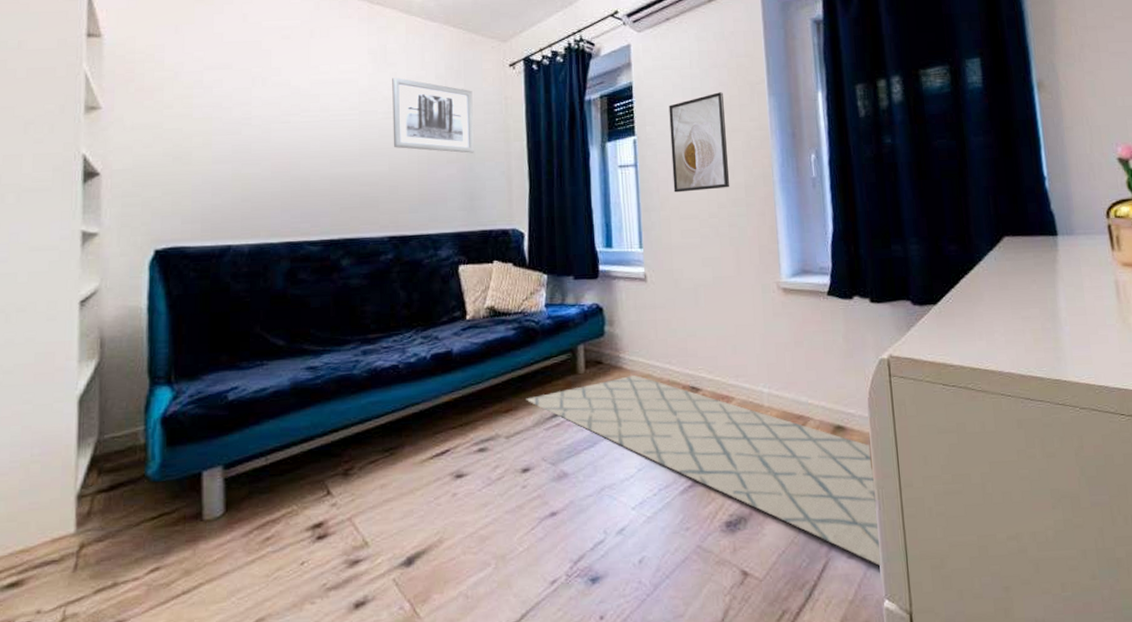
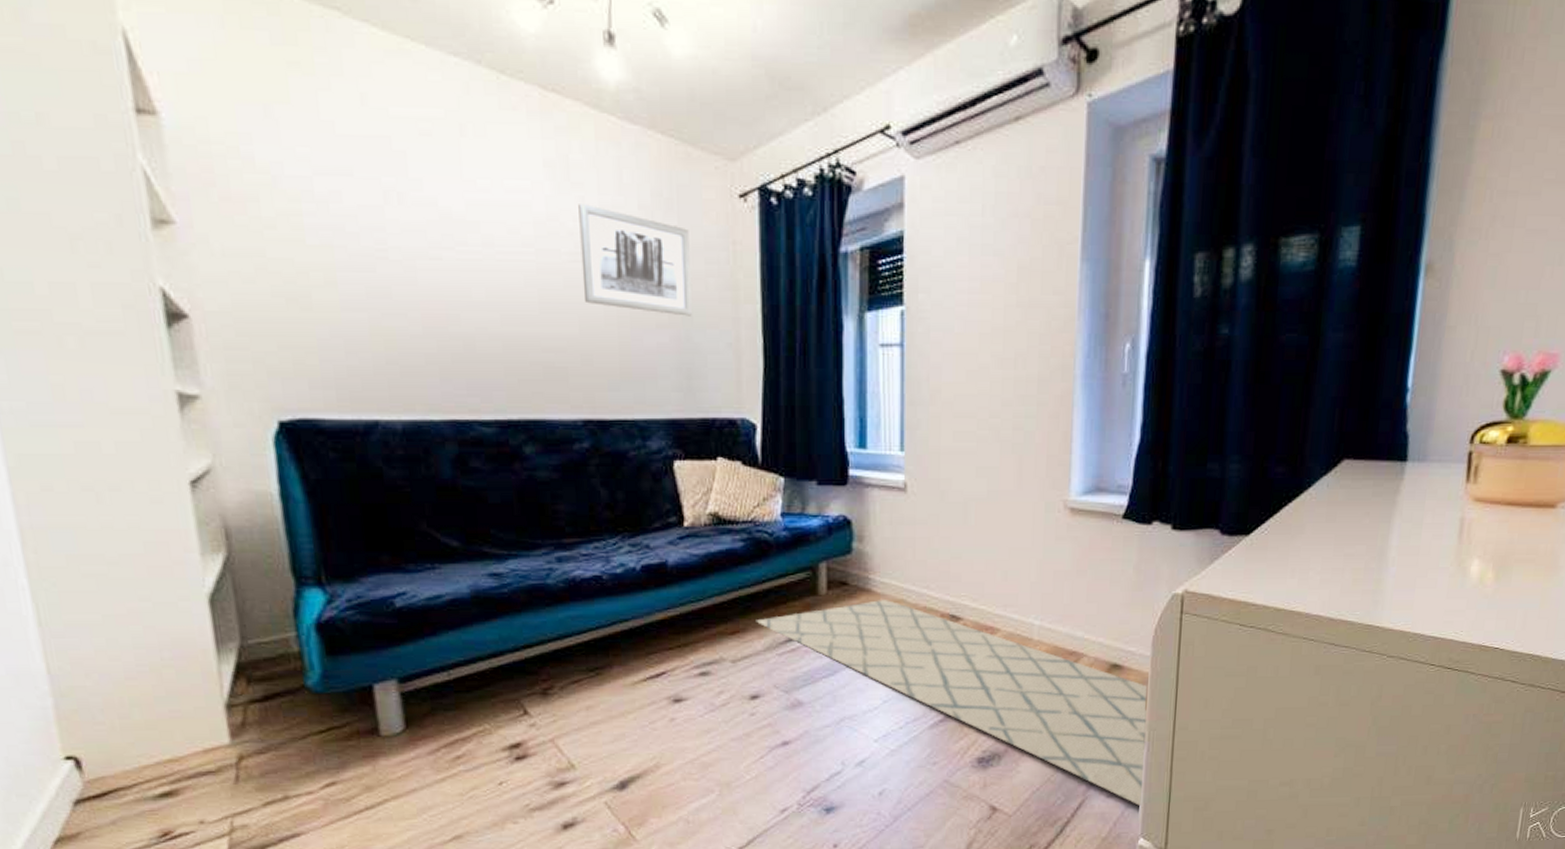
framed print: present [669,92,730,193] -> none [948,252,1022,383]

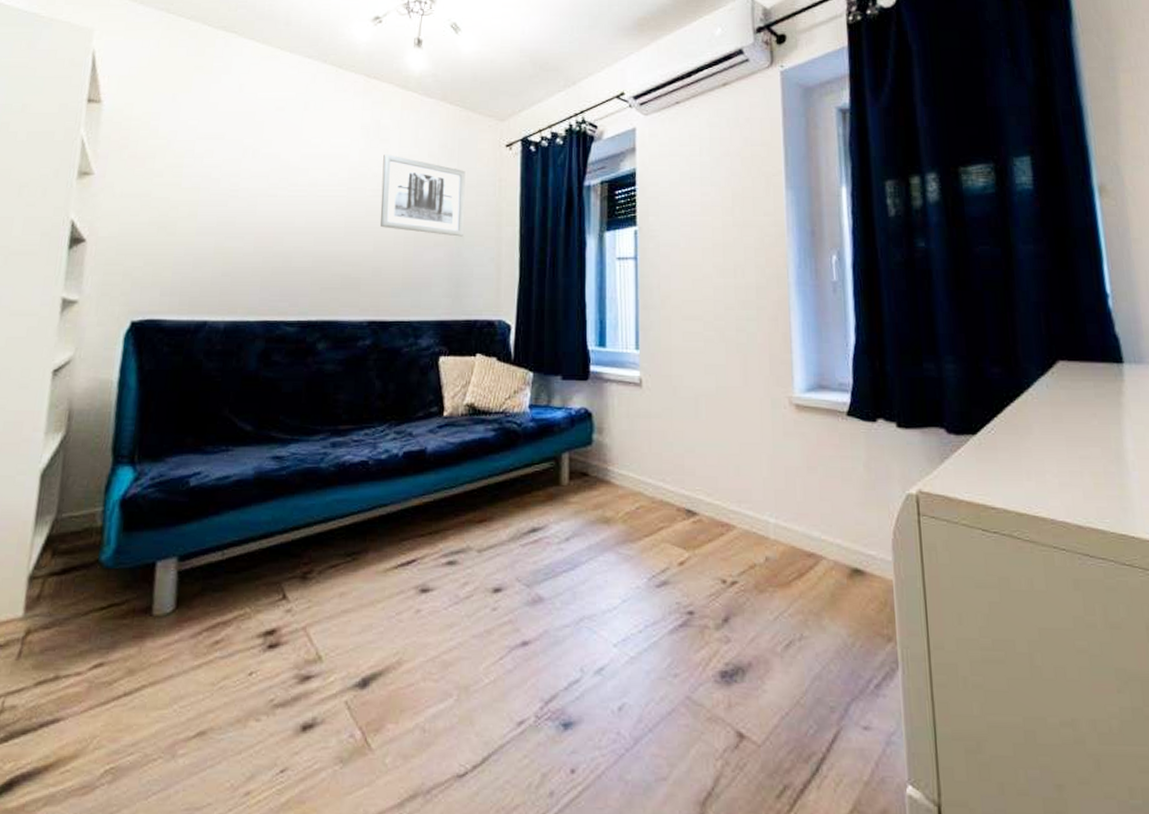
rug: present [756,600,1148,808] -> none [502,492,907,746]

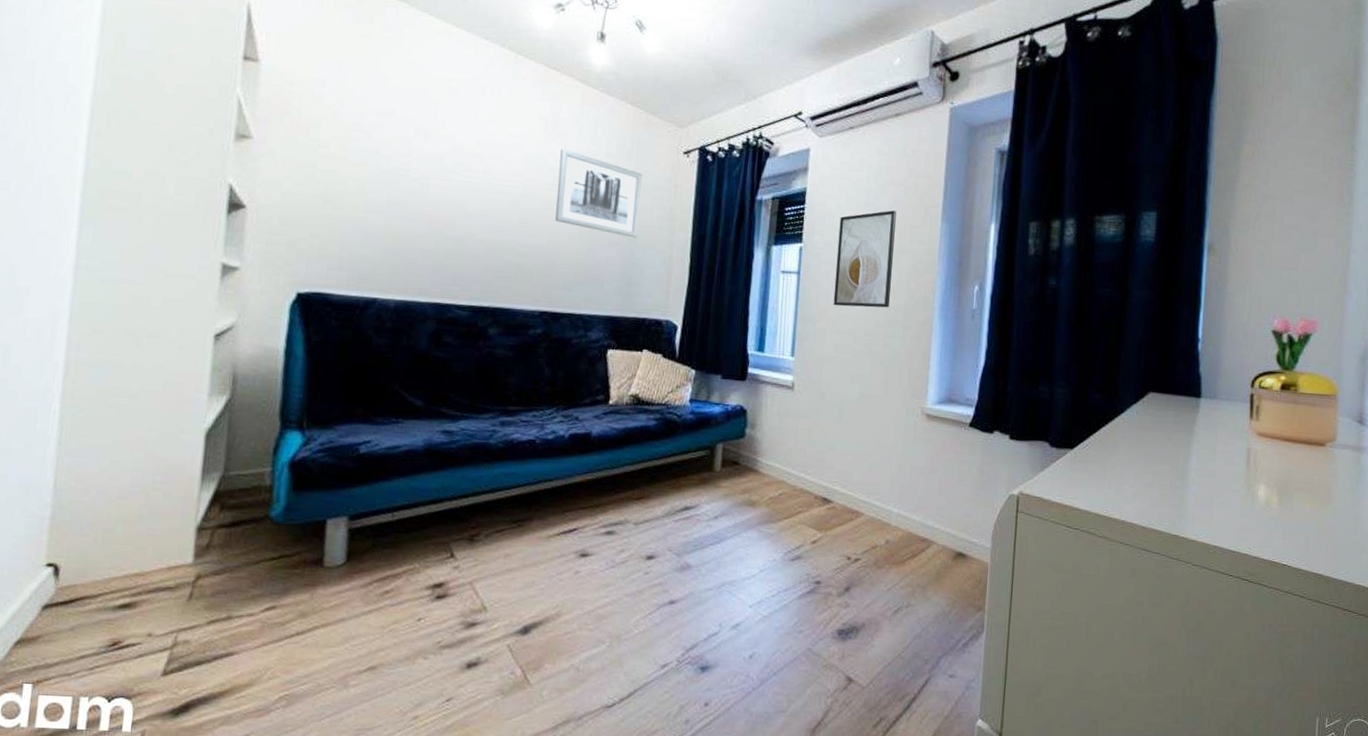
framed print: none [675,183,740,290] -> present [833,210,896,308]

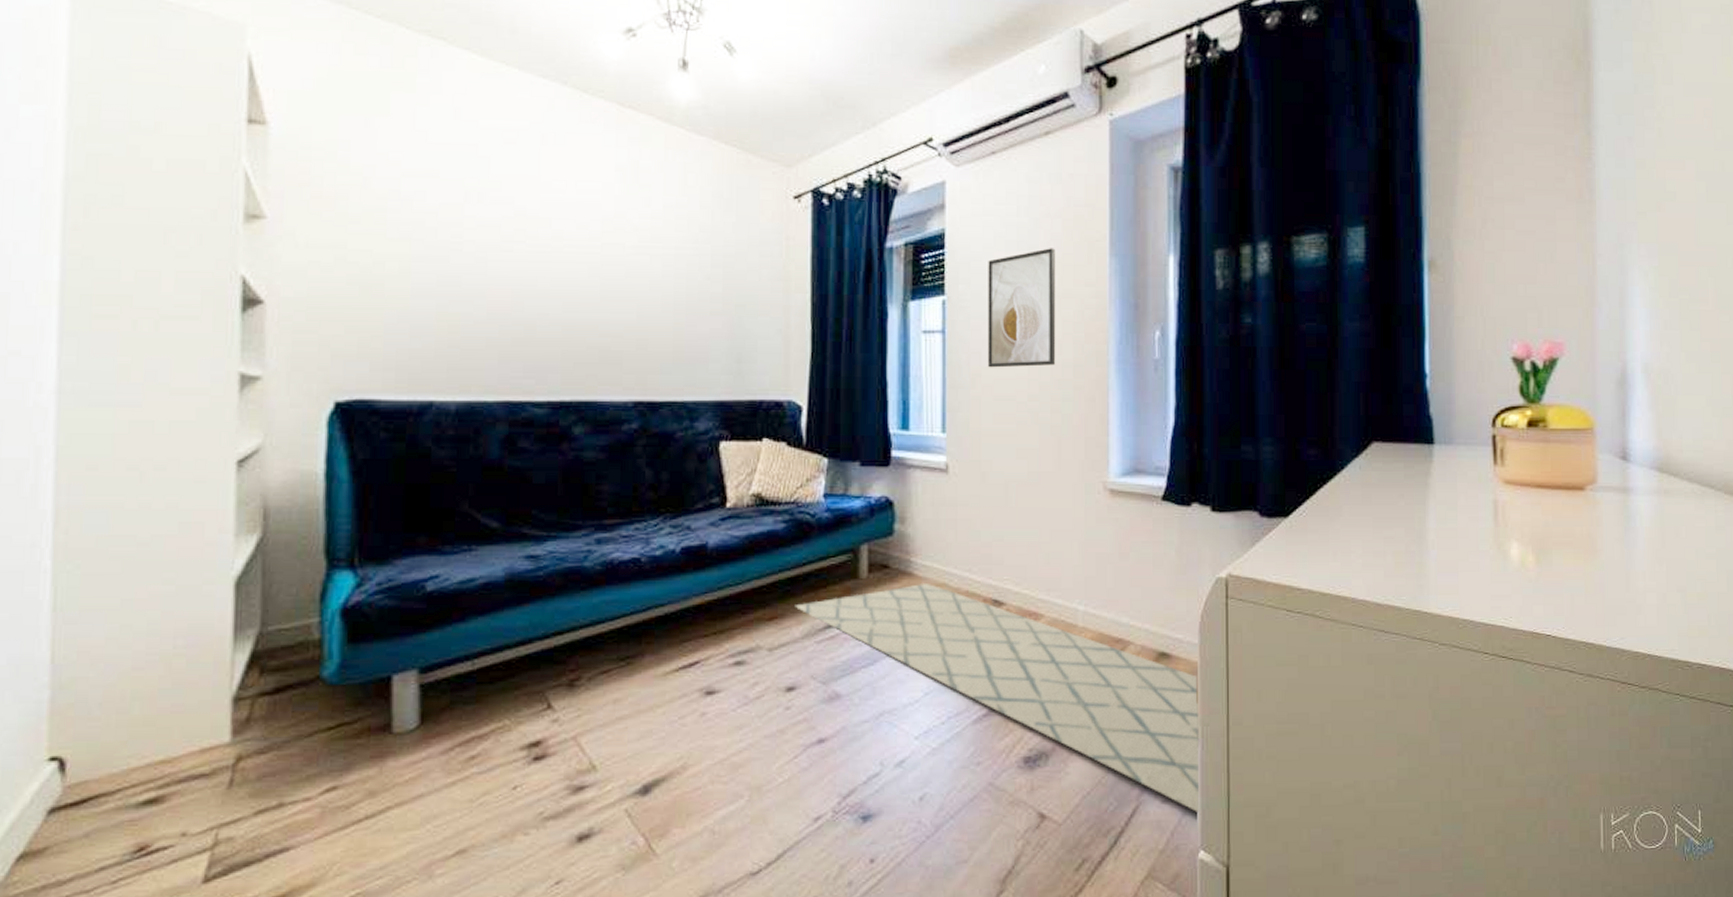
wall art: present [555,149,643,238] -> none [643,203,746,304]
rug: none [659,480,988,690] -> present [795,584,1201,815]

